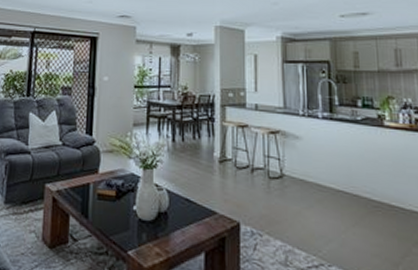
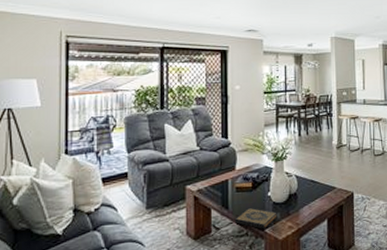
hardback book: none [95,221,143,251] -> present [235,208,277,229]

